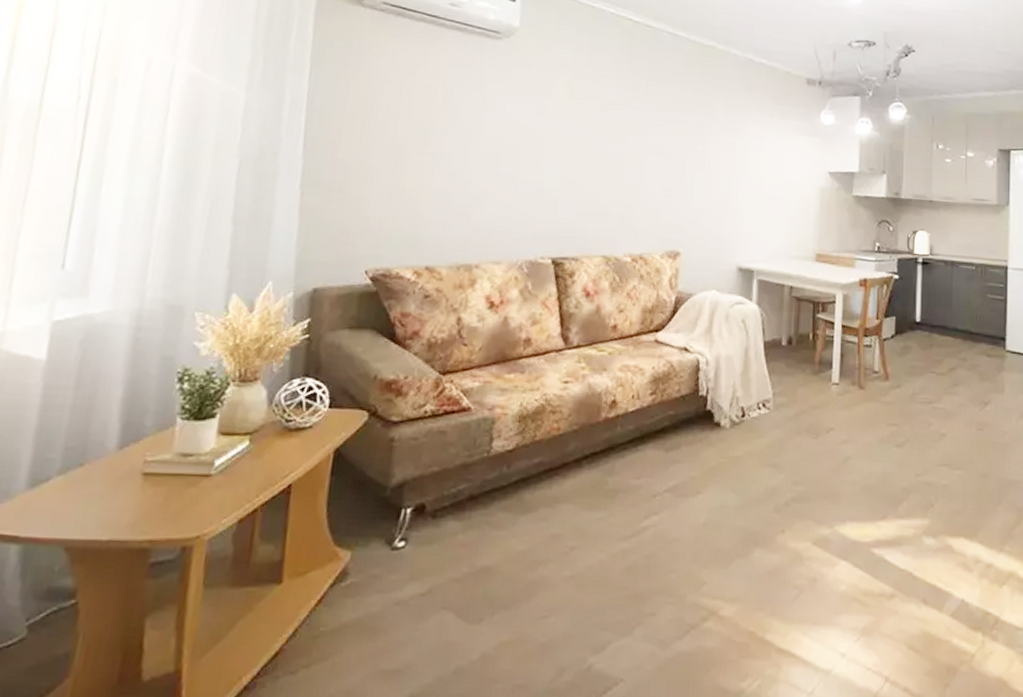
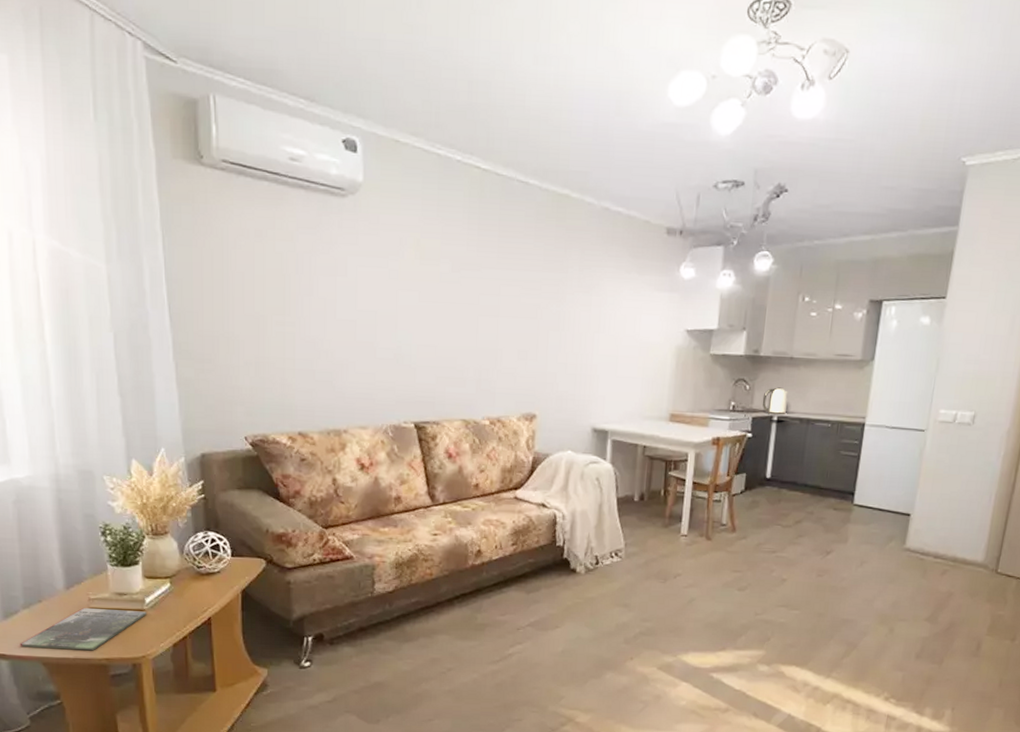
magazine: none [40,473,214,530] -> present [20,608,148,651]

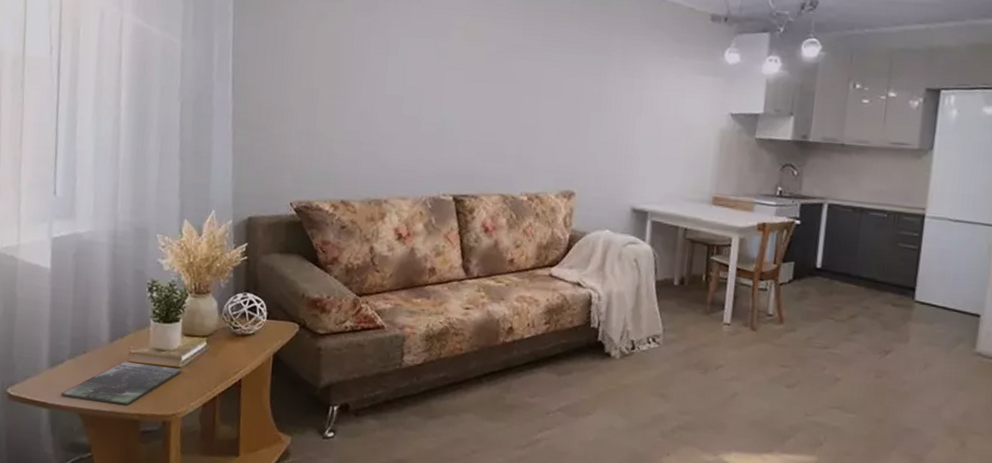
kettle: present [762,387,788,415] -> none [811,174,839,203]

